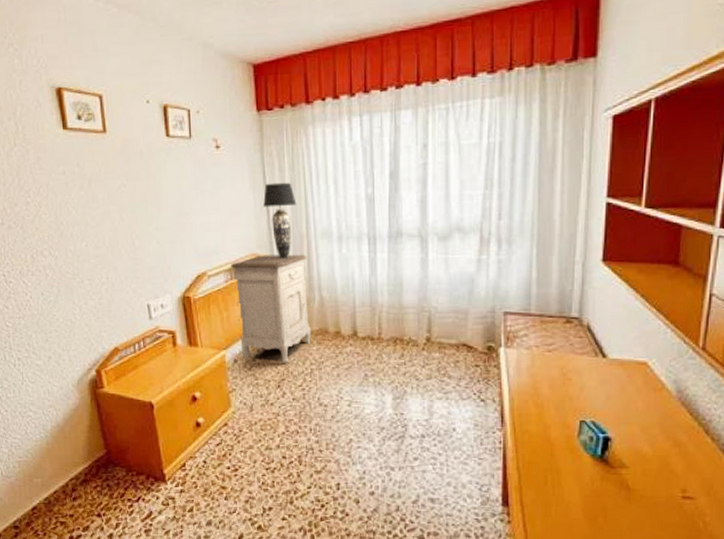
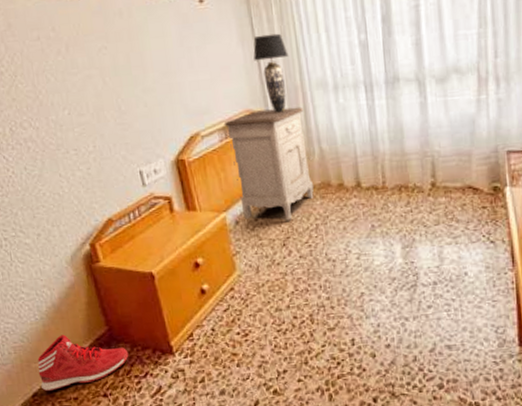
sneaker: none [39,454,124,506] -> present [37,334,129,391]

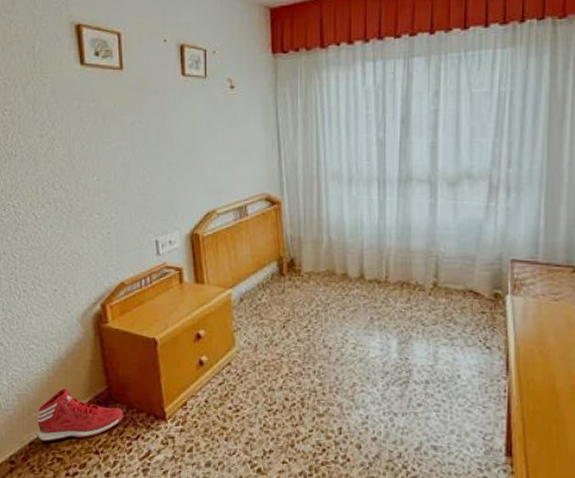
nightstand: present [224,106,314,221] -> none [240,195,321,304]
table lamp: present [253,33,289,113] -> none [275,124,308,199]

